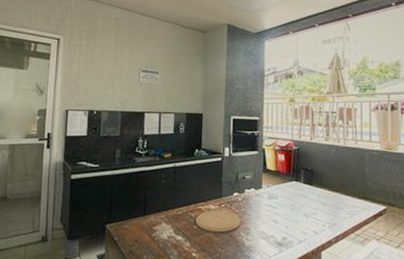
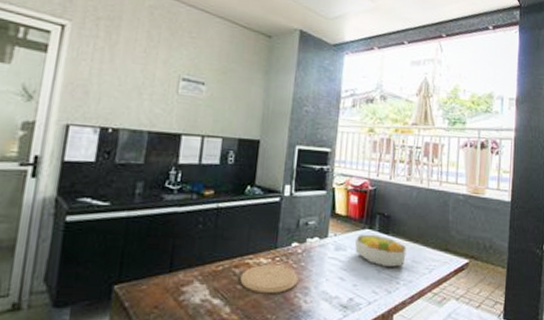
fruit bowl: none [284,185,329,212] -> present [354,233,407,267]

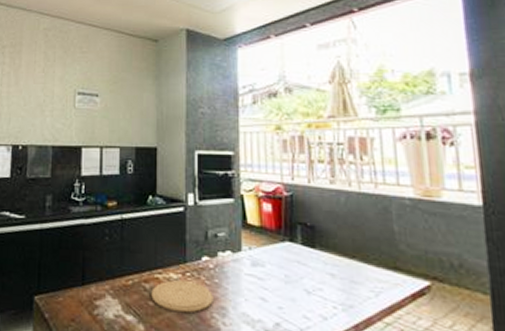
fruit bowl: present [354,233,407,267] -> none [273,247,341,288]

